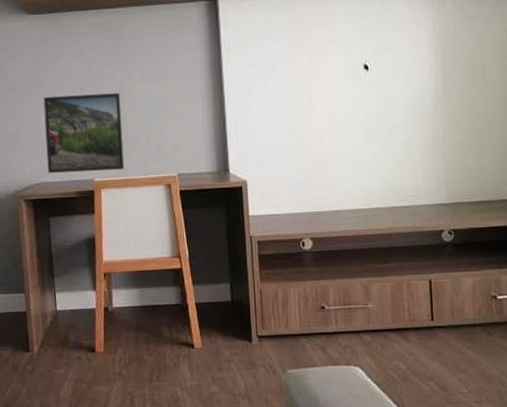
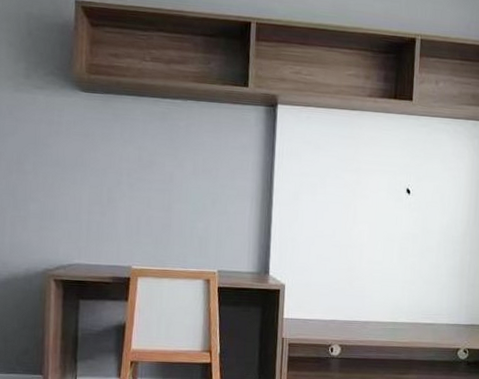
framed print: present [43,93,125,174] -> none [83,178,169,261]

